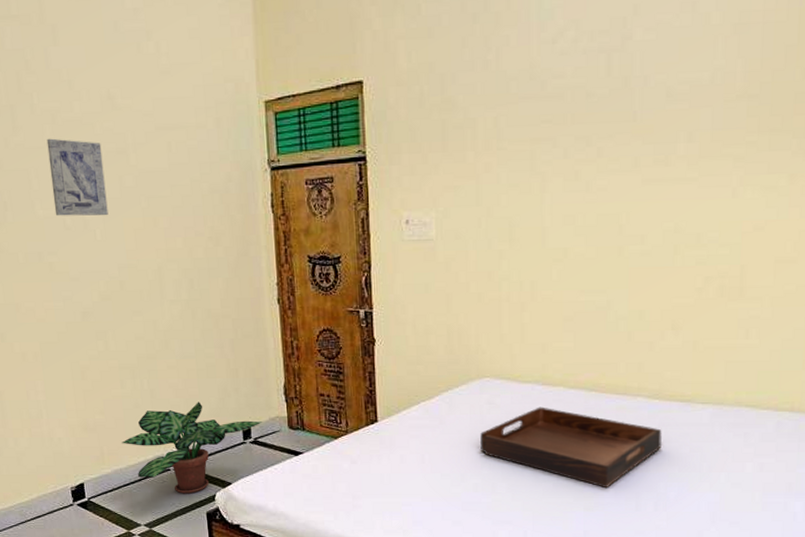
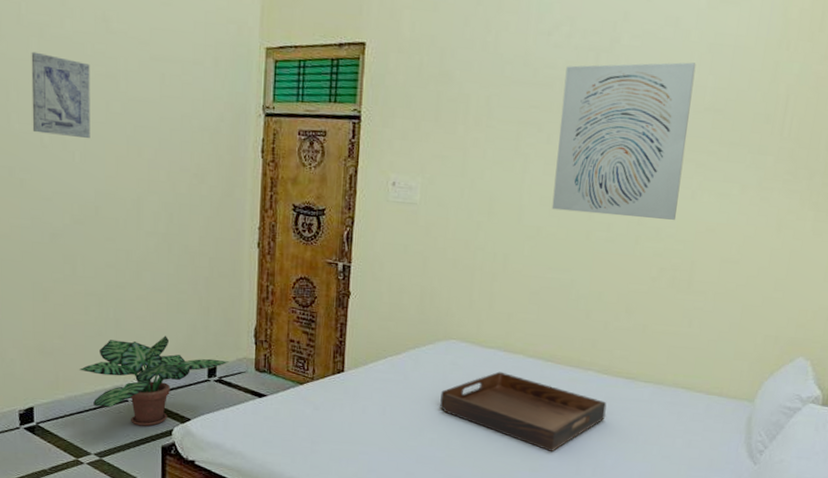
wall art: none [576,48,721,228] -> present [551,62,696,220]

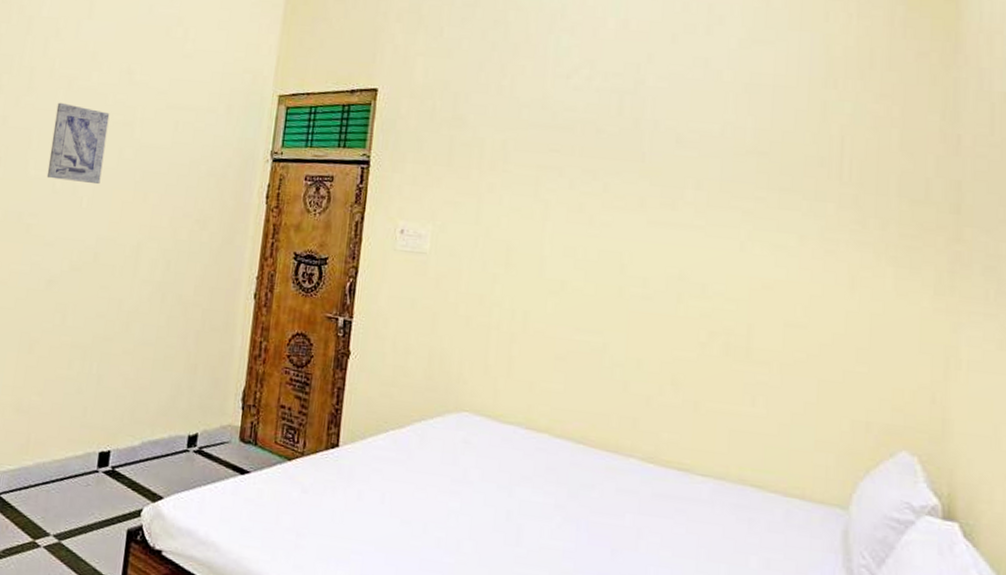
potted plant: present [79,336,230,427] -> none [52,396,213,505]
serving tray: present [440,371,607,452] -> none [449,454,655,565]
wall art: present [551,62,696,220] -> none [577,103,732,275]

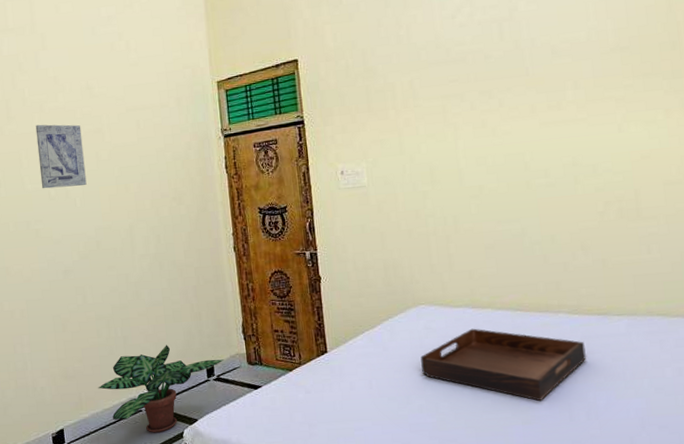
potted plant: none [52,396,213,505] -> present [98,345,225,433]
serving tray: none [449,454,655,565] -> present [420,328,586,402]

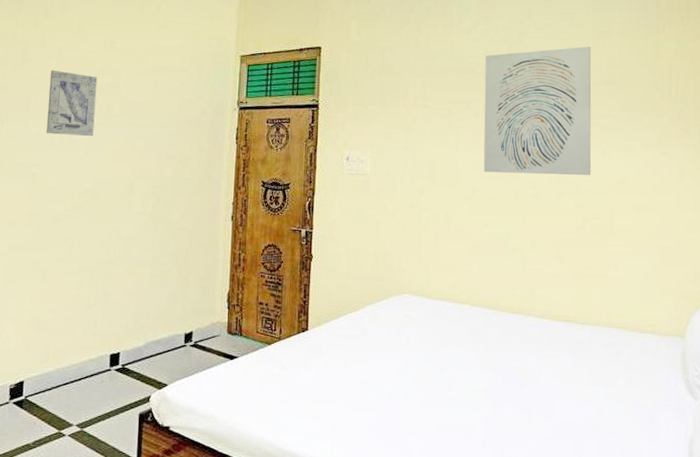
potted plant: present [98,345,225,433] -> none [68,305,205,394]
serving tray: present [420,328,586,402] -> none [396,321,550,399]
wall art: none [474,12,608,168] -> present [483,46,591,175]

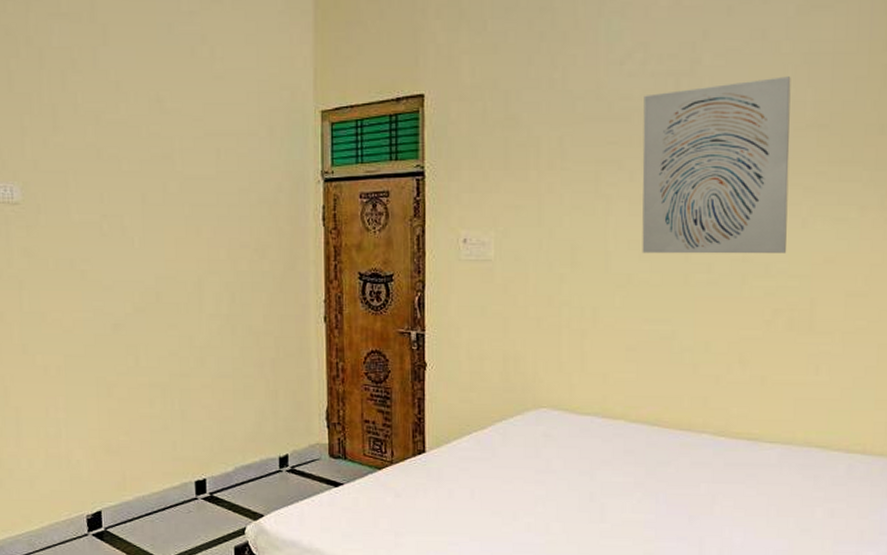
wall art: present [46,70,98,137] -> none [88,140,149,223]

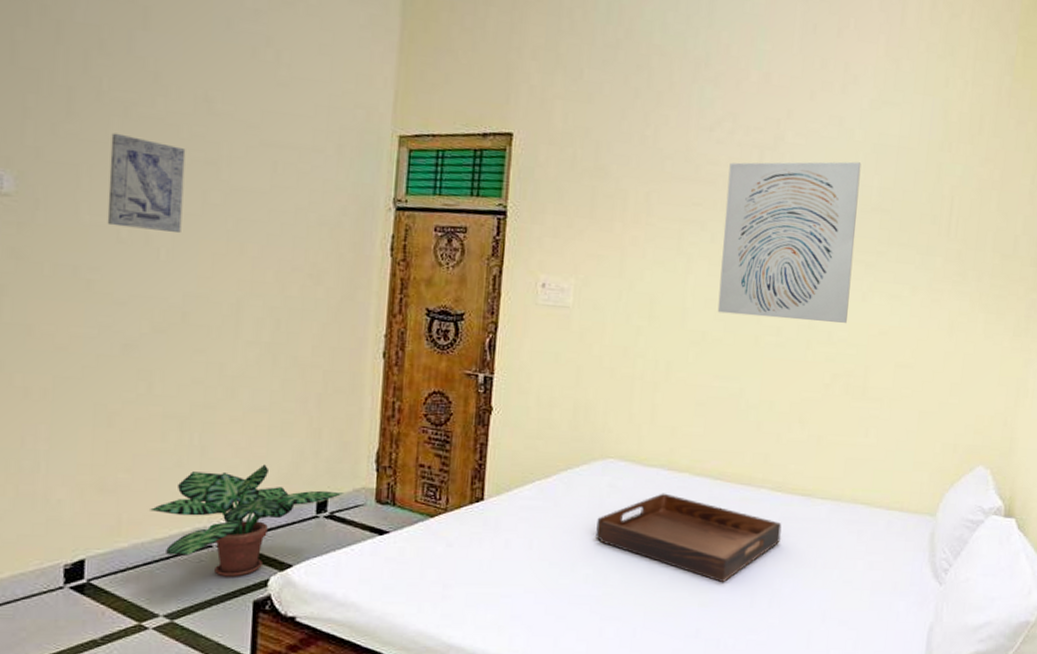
wall art: none [88,140,149,223] -> present [107,133,186,234]
potted plant: none [146,425,302,526] -> present [150,464,344,577]
serving tray: none [535,441,728,532] -> present [596,493,782,583]

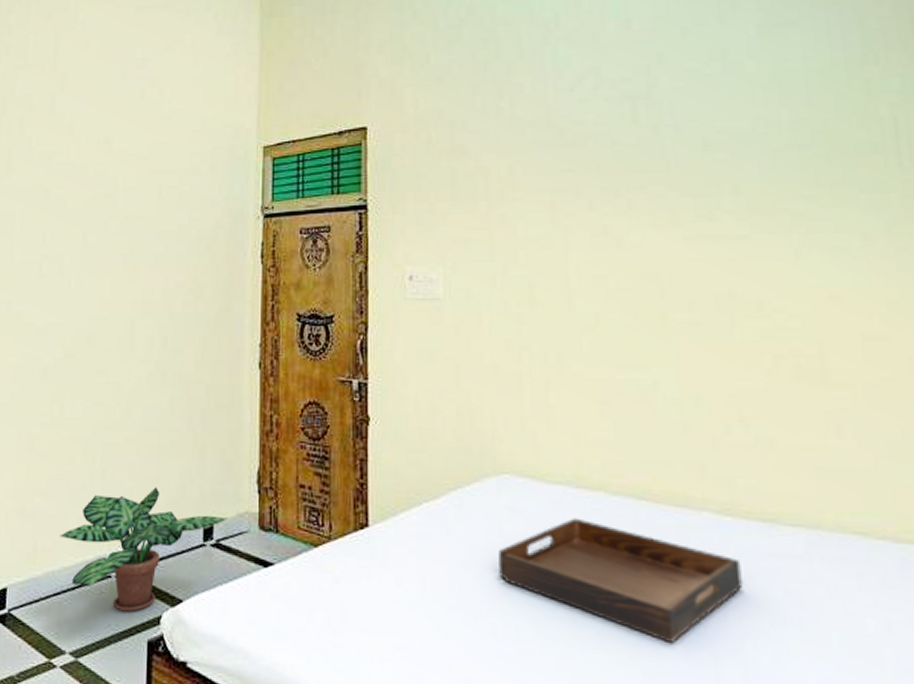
wall art: present [107,133,186,234] -> none [32,181,91,263]
wall art: present [717,161,861,323] -> none [598,96,780,290]

